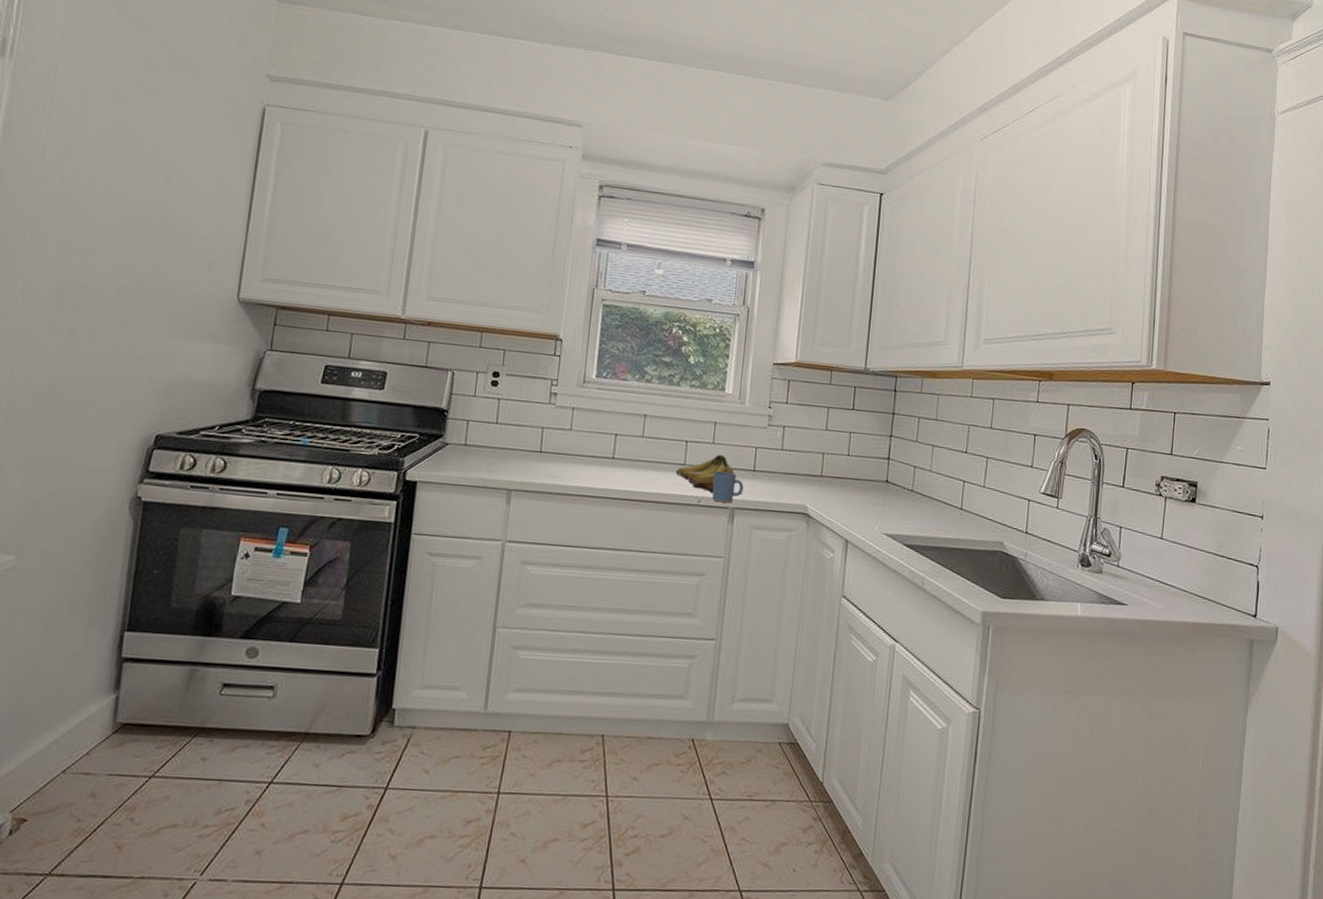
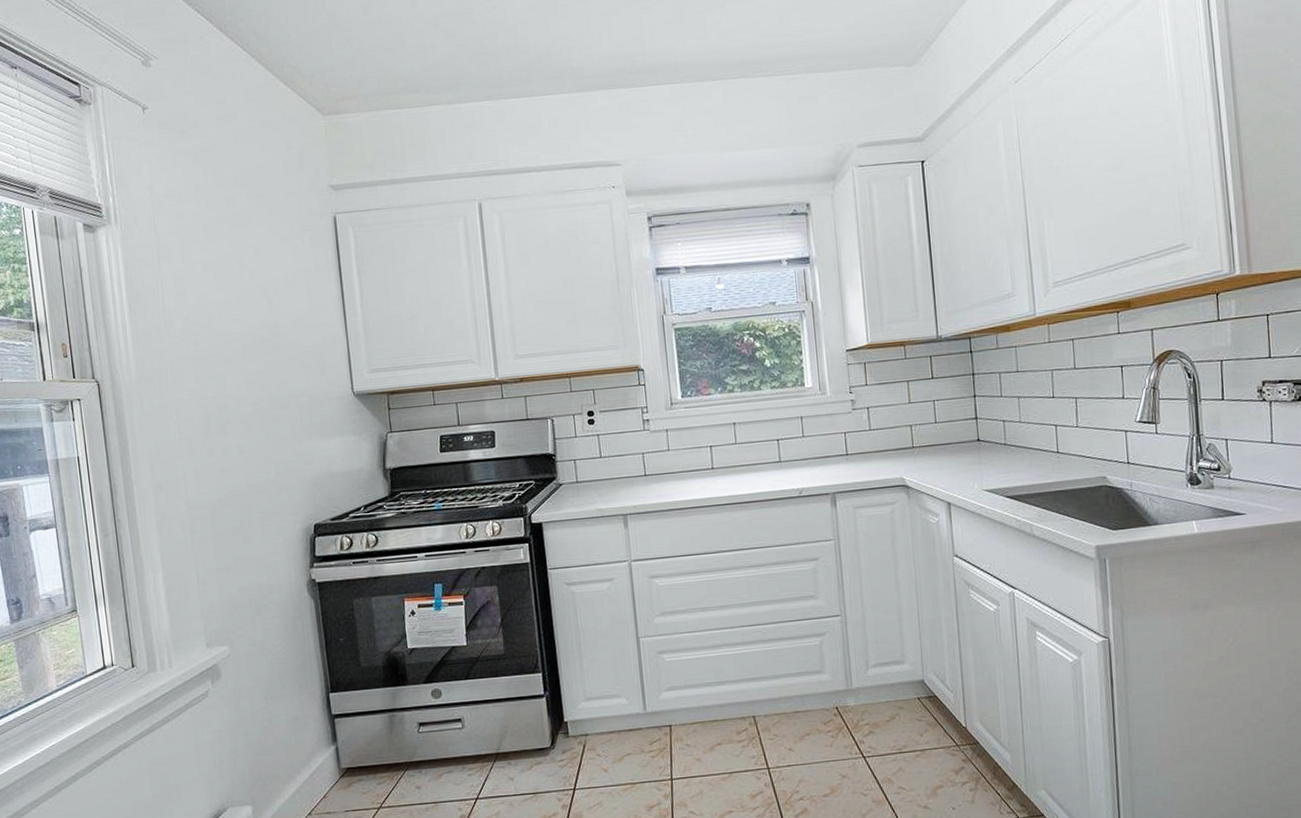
fruit: present [675,454,734,493] -> none [773,445,828,483]
mug: present [712,470,744,503] -> none [809,460,840,490]

